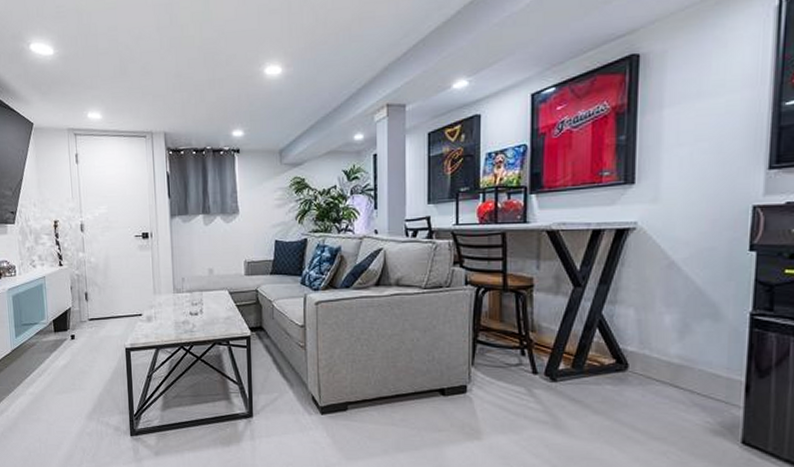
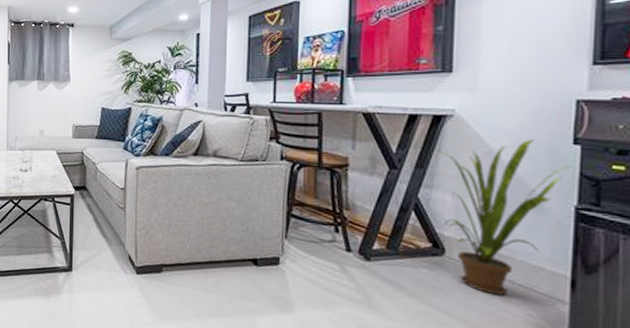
house plant: none [620,249,746,406] -> present [437,140,570,296]

